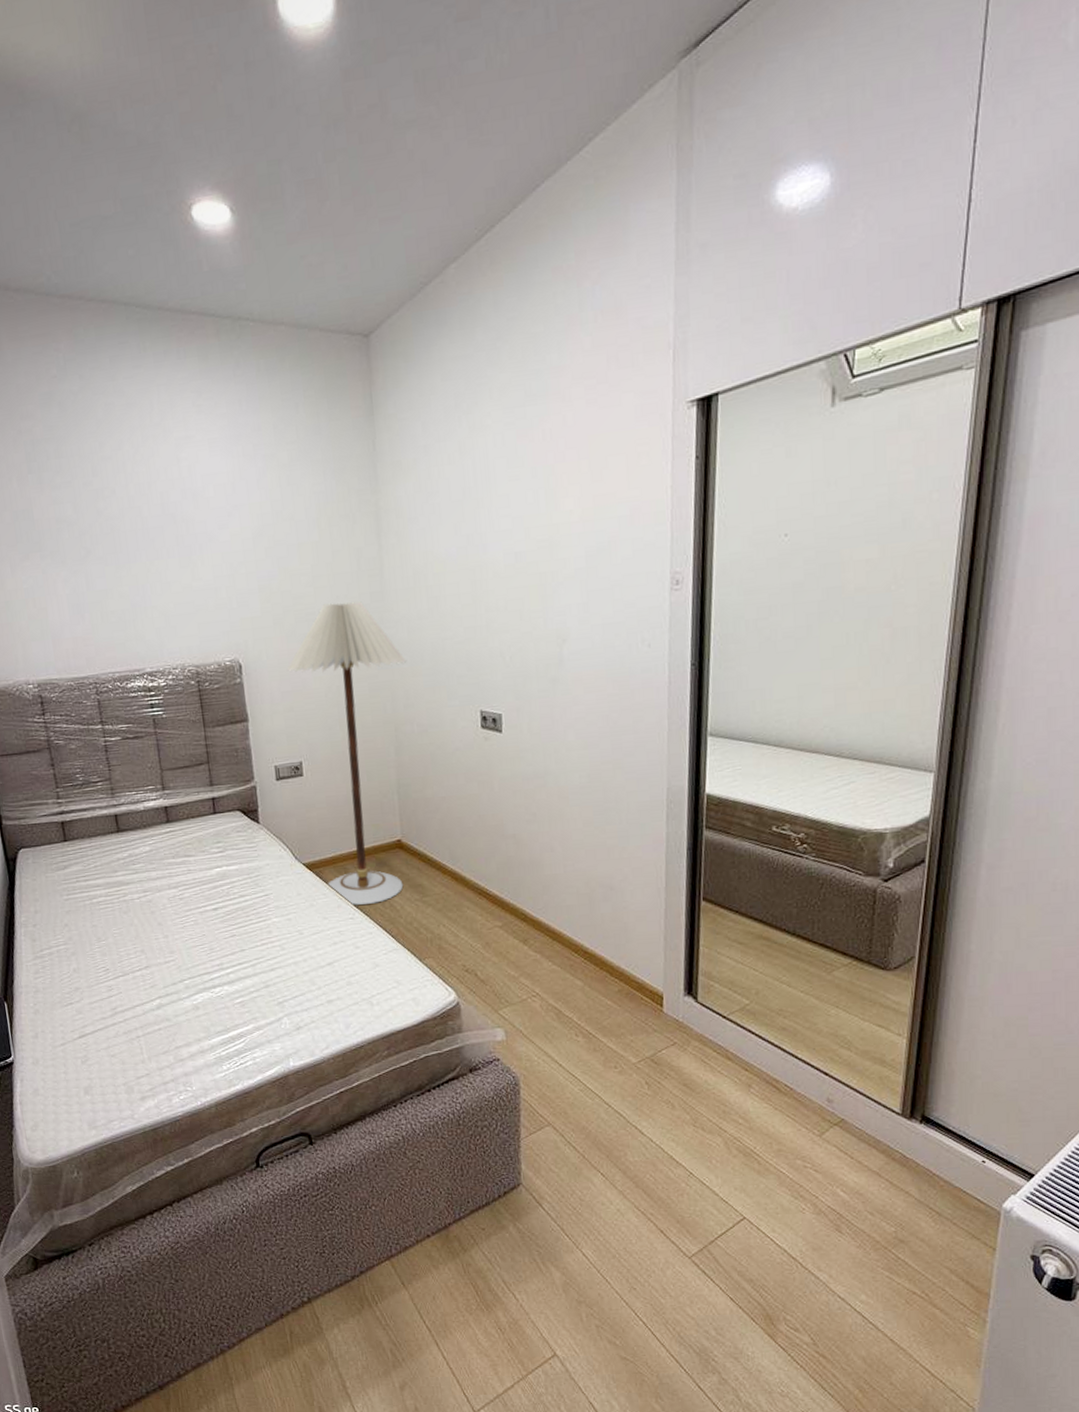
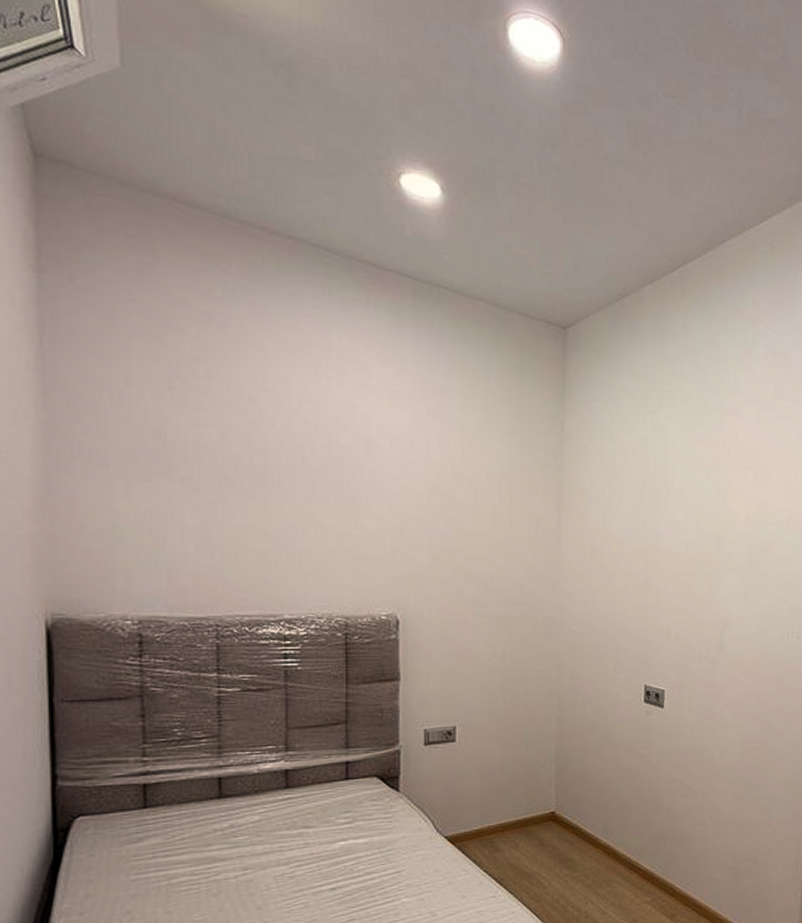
floor lamp: present [288,601,407,905] -> none [451,568,577,882]

